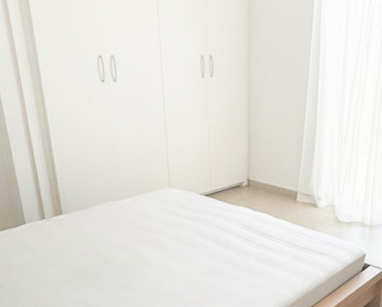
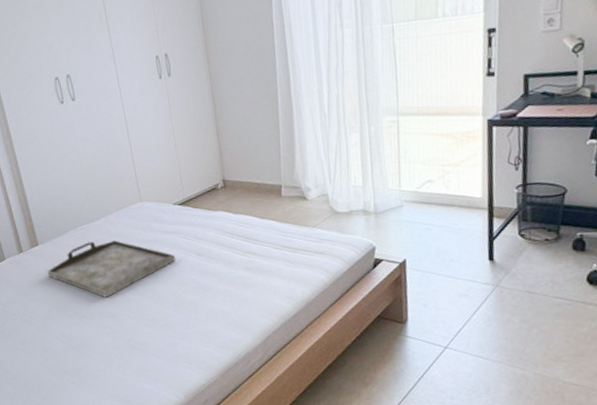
serving tray: none [68,218,195,271] -> present [47,240,176,298]

